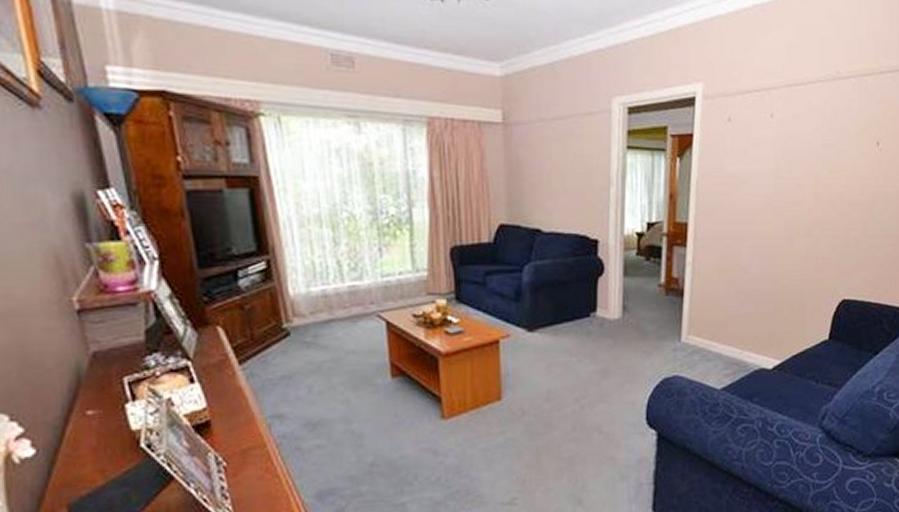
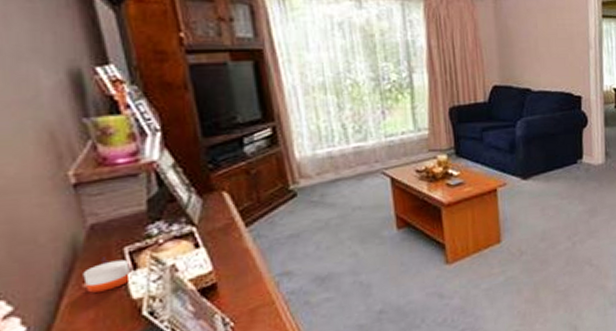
candle: none [86,389,131,421] -> present [83,259,132,293]

